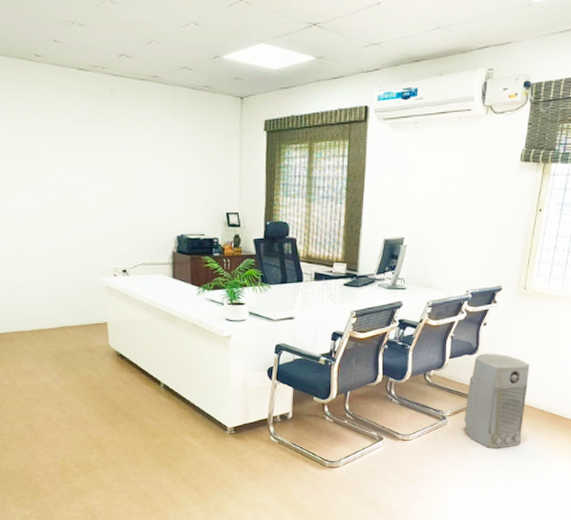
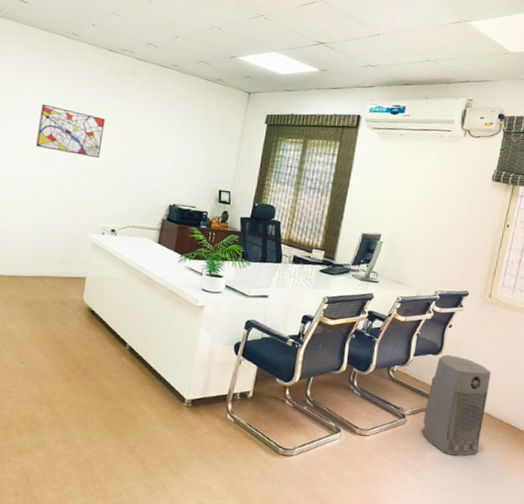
wall art: none [21,142,94,196] -> present [36,103,106,159]

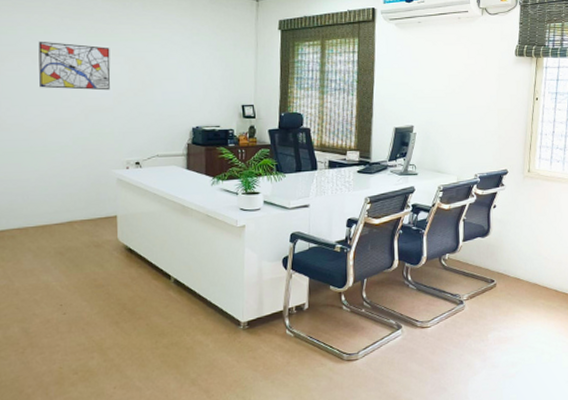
air purifier: present [423,354,491,456] -> none [481,234,541,332]

